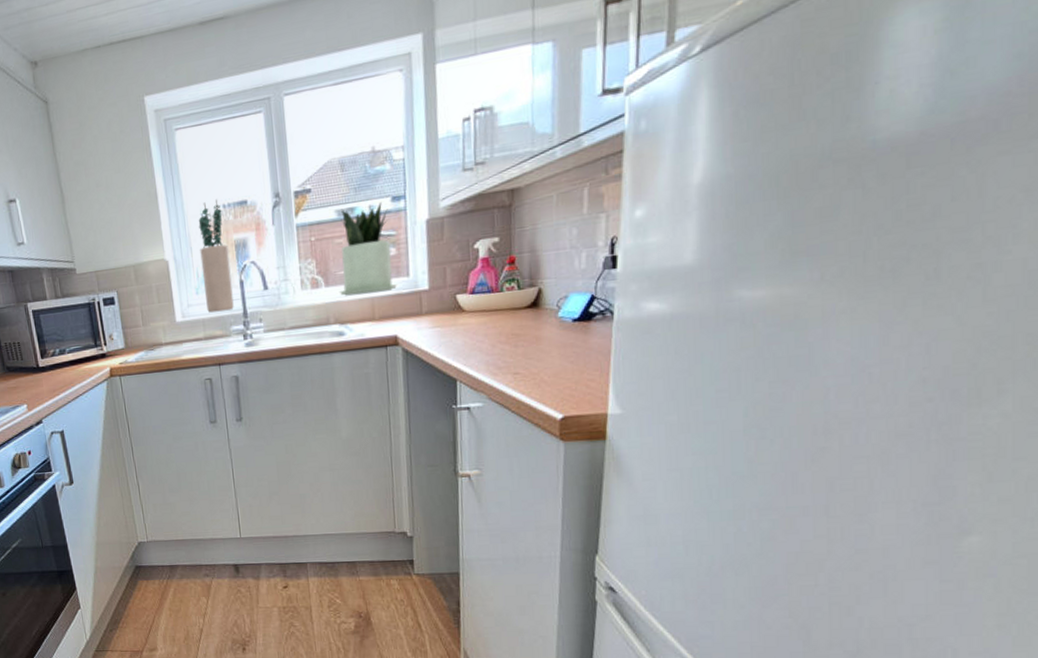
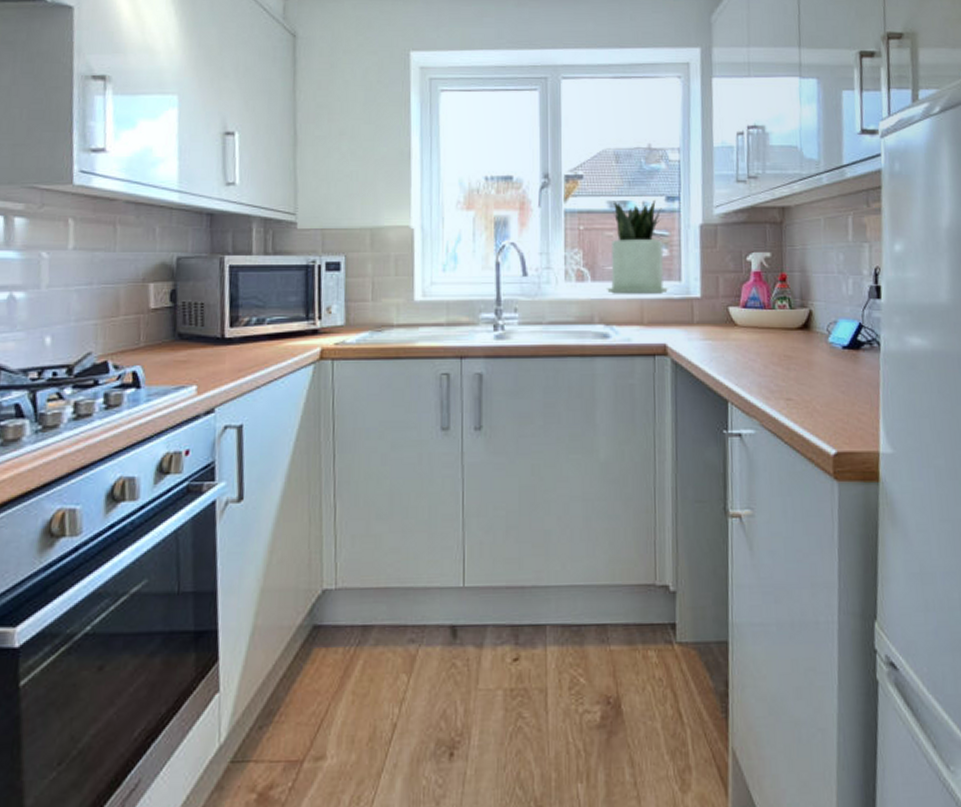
vase: present [198,199,234,313] -> none [453,170,486,295]

